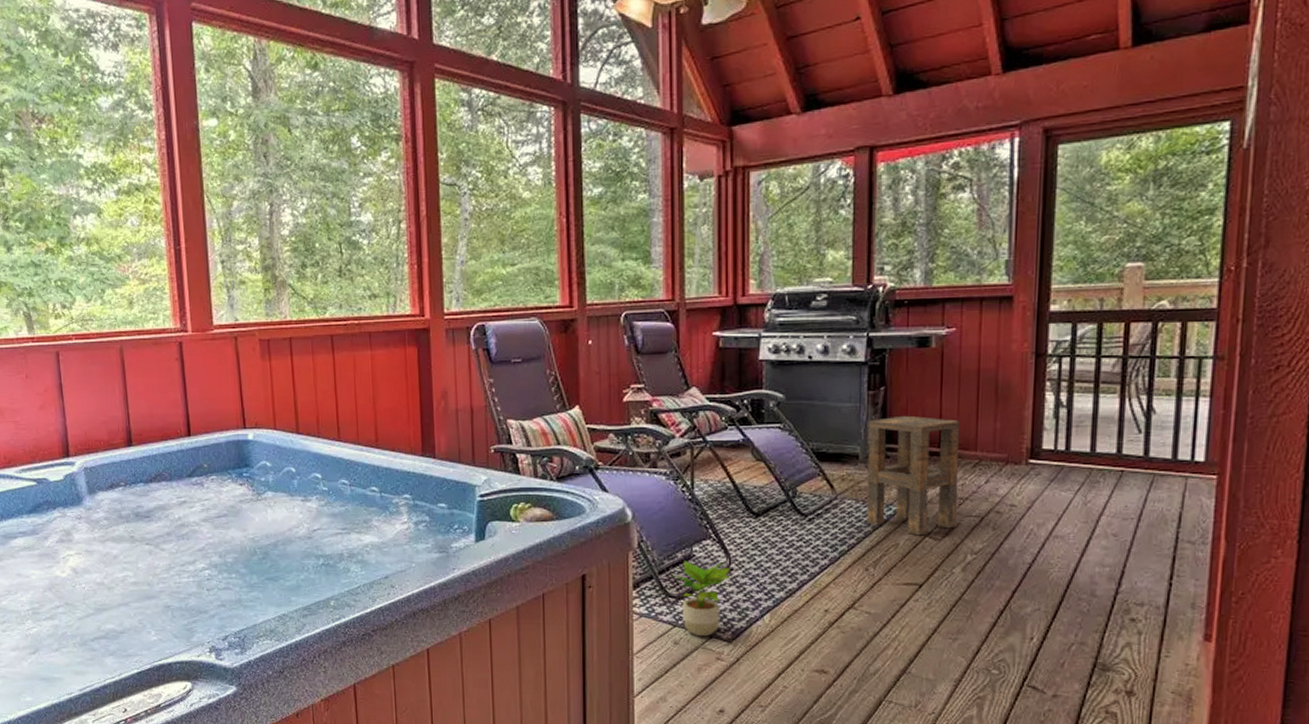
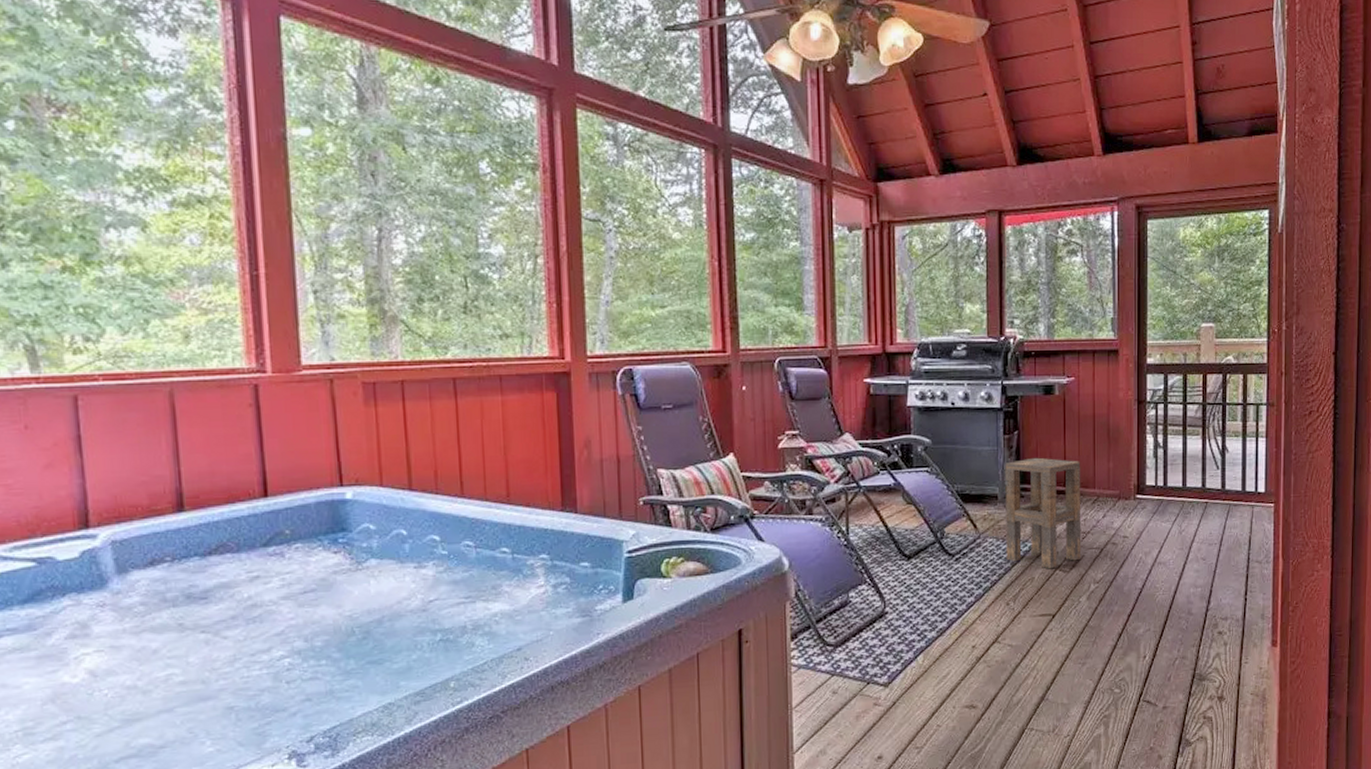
potted plant: present [673,561,731,637] -> none [830,606,886,684]

